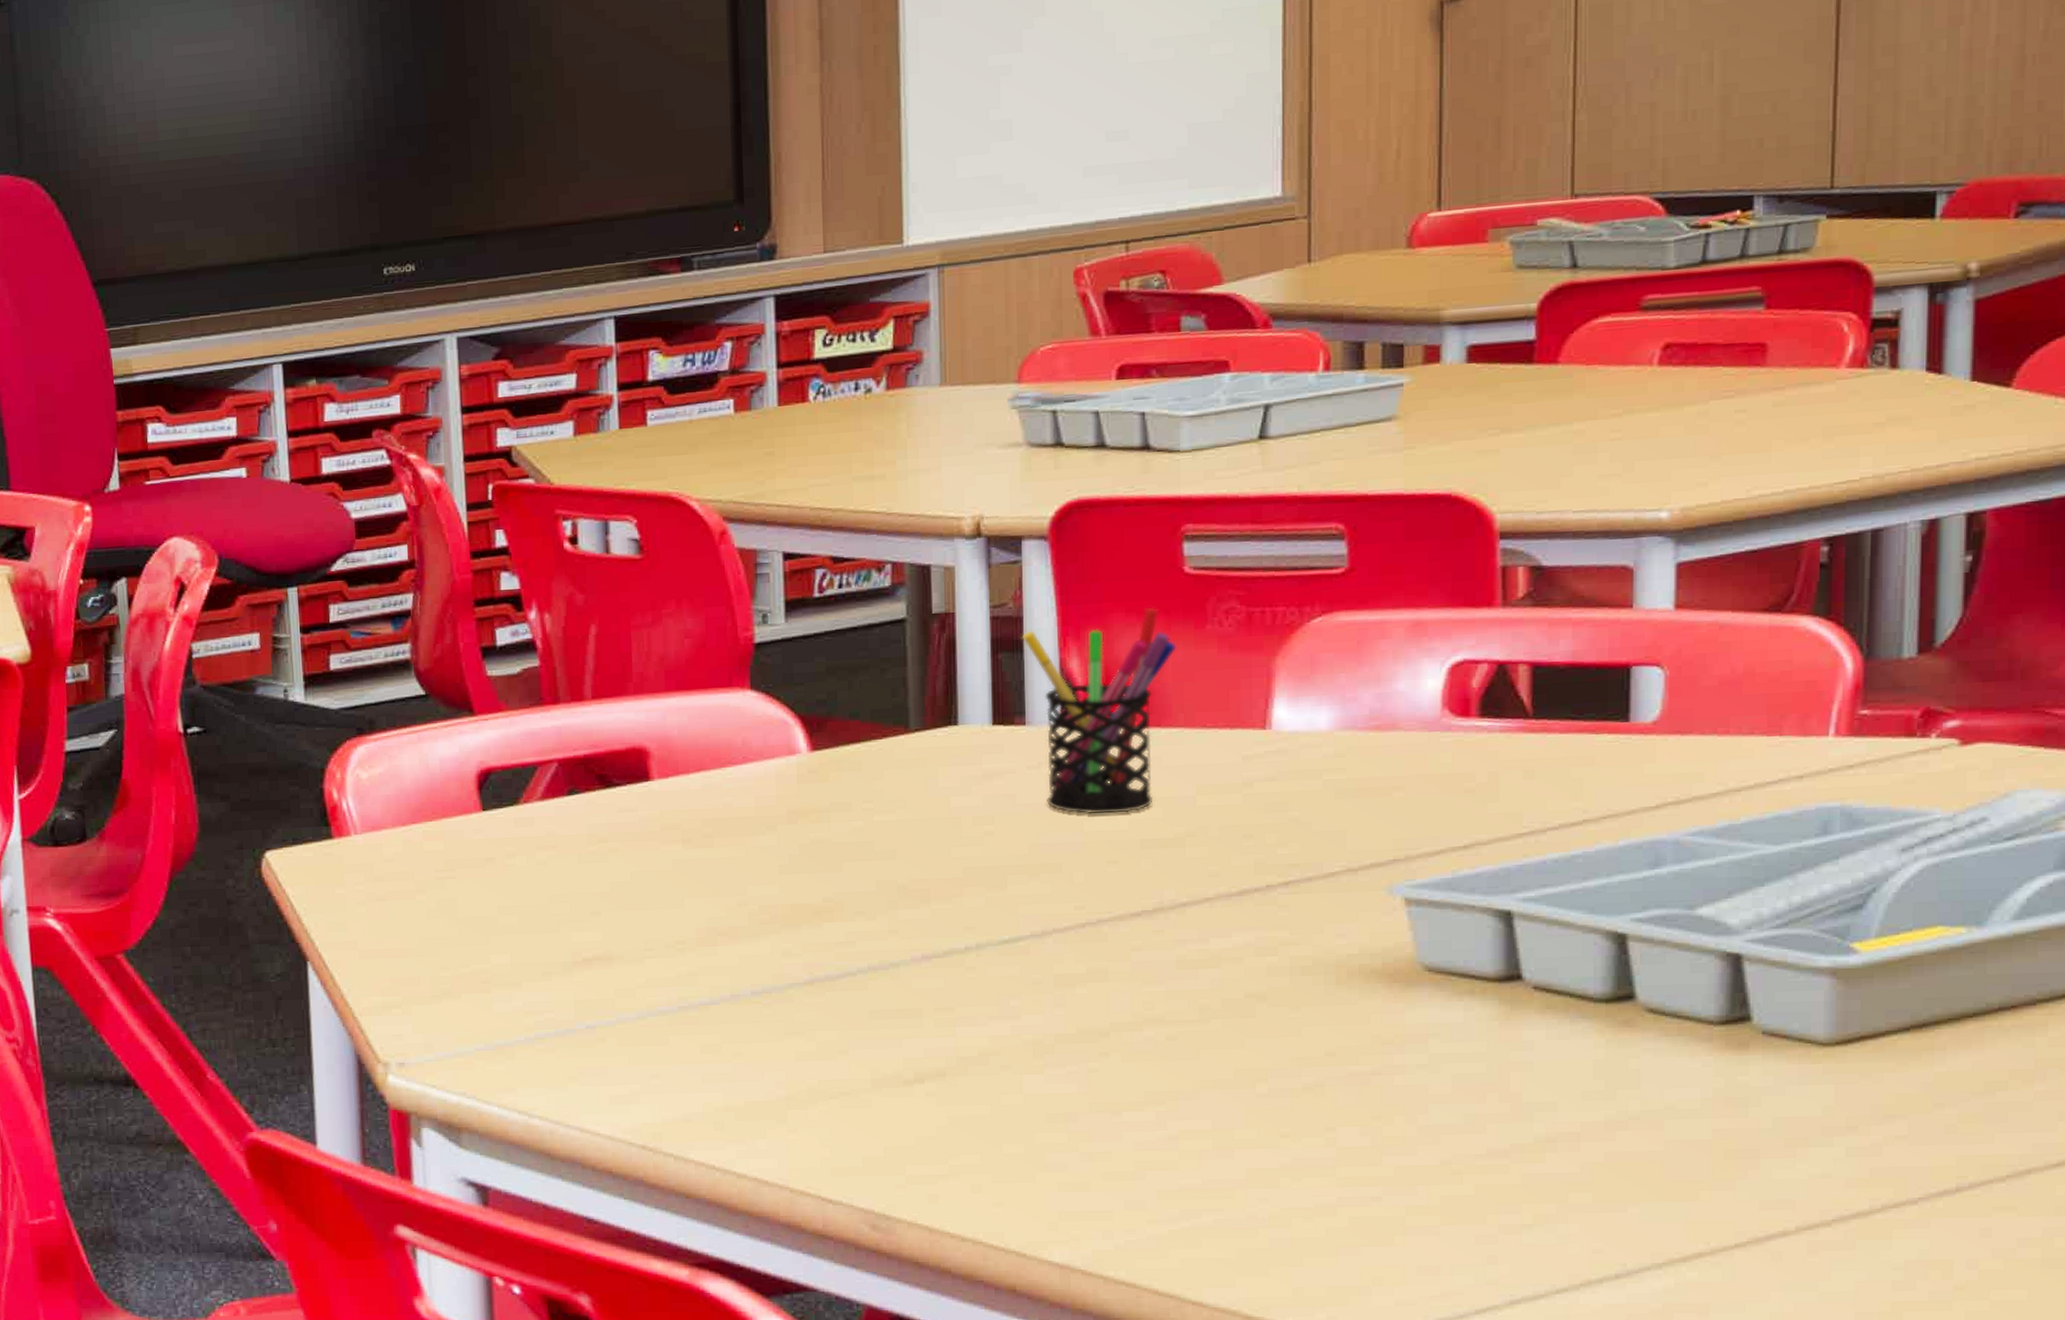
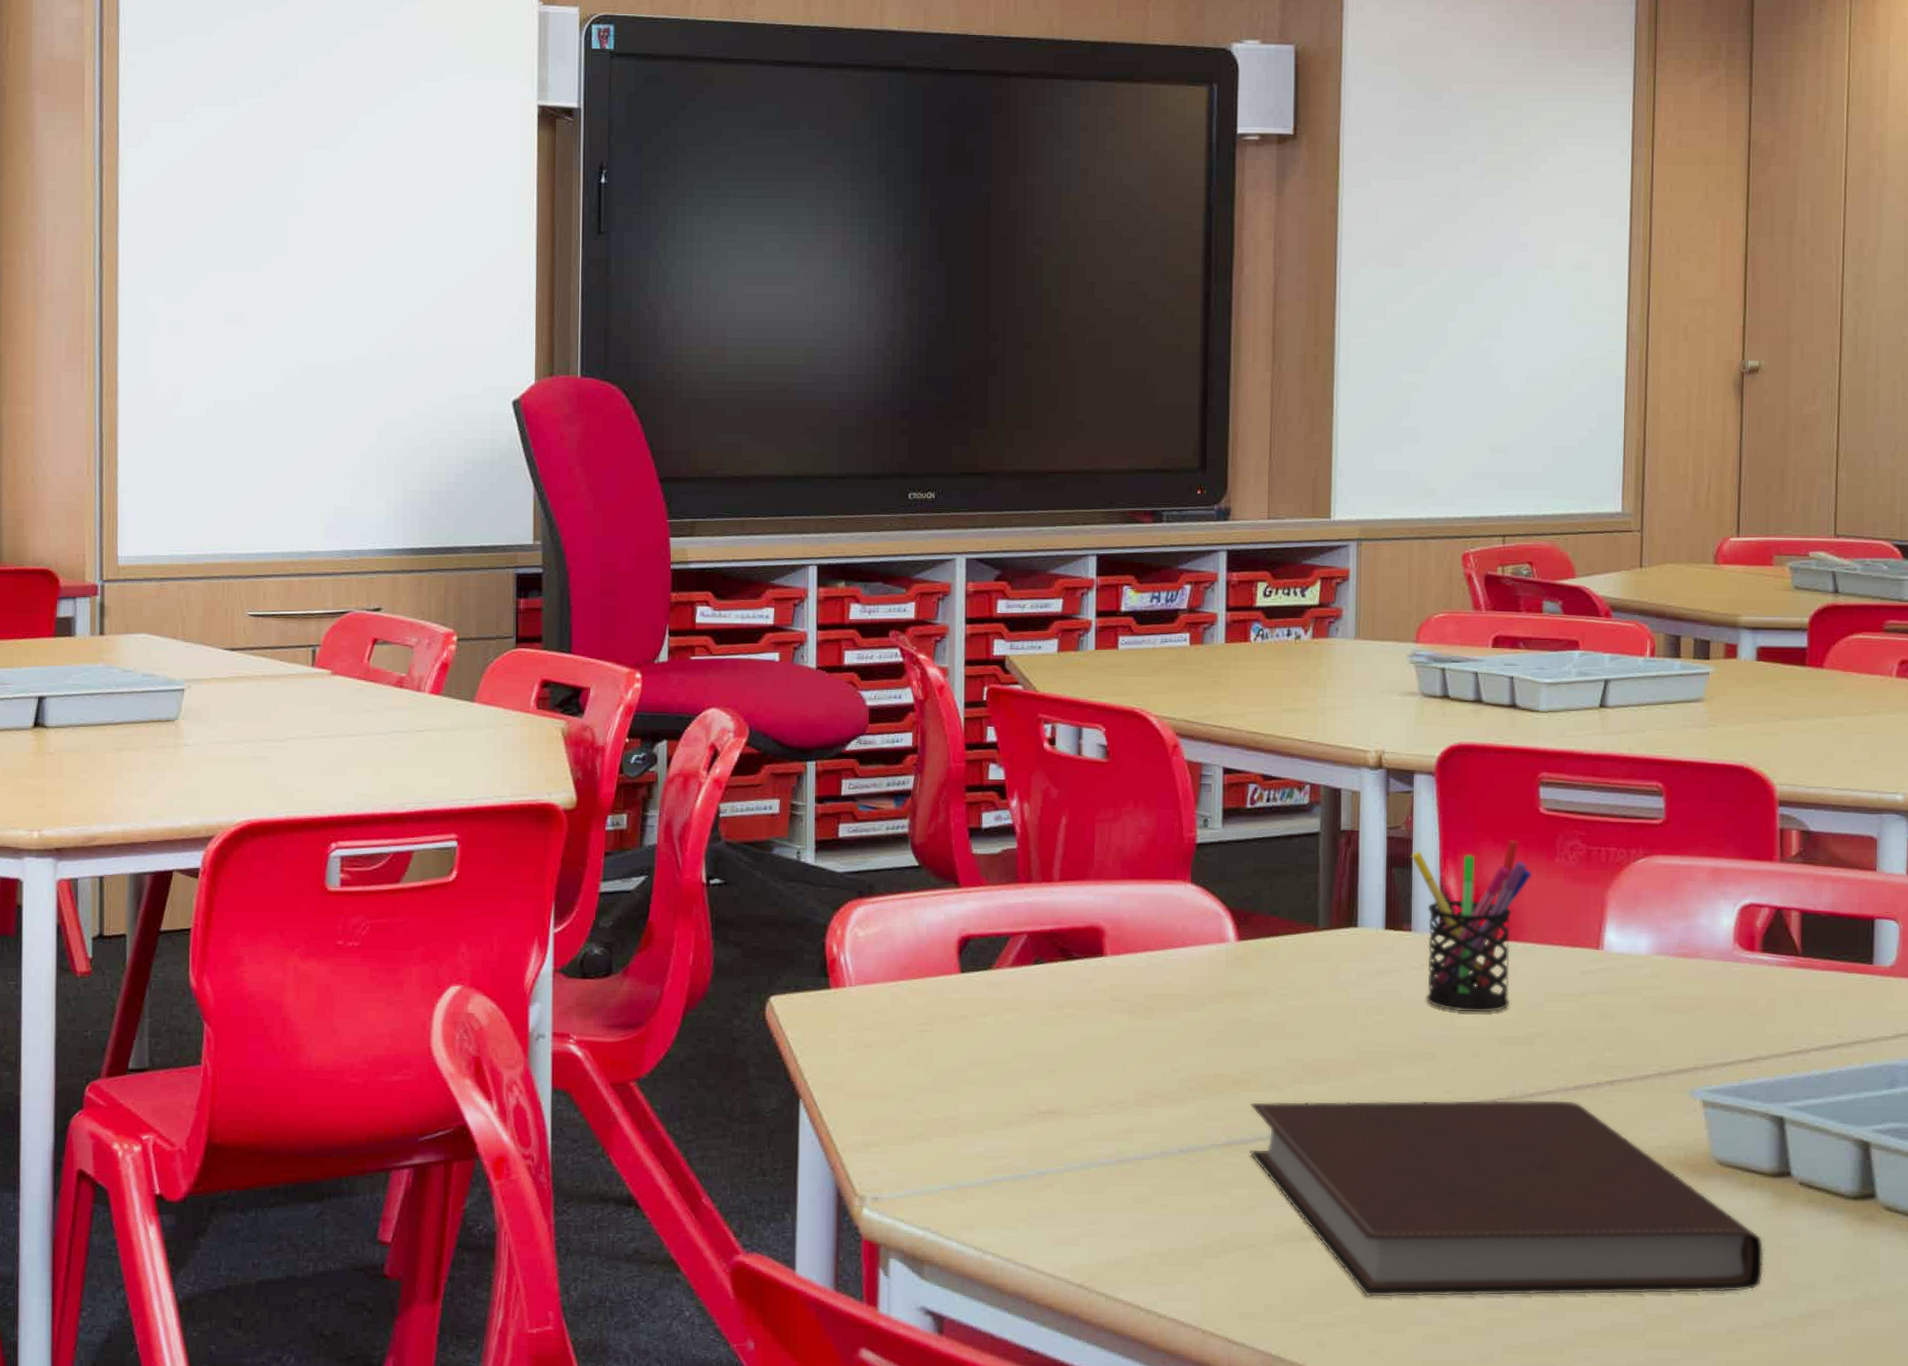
notebook: none [834,907,1488,1144] -> present [1249,1099,1764,1298]

